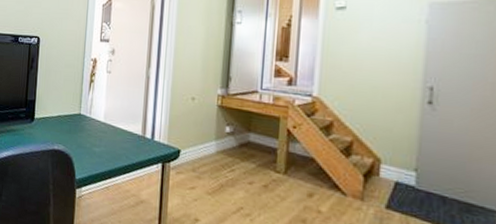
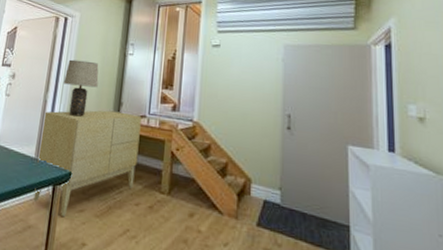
sideboard: none [143,86,253,194] -> present [33,110,142,218]
lamp: none [165,31,204,94] -> present [63,59,99,117]

